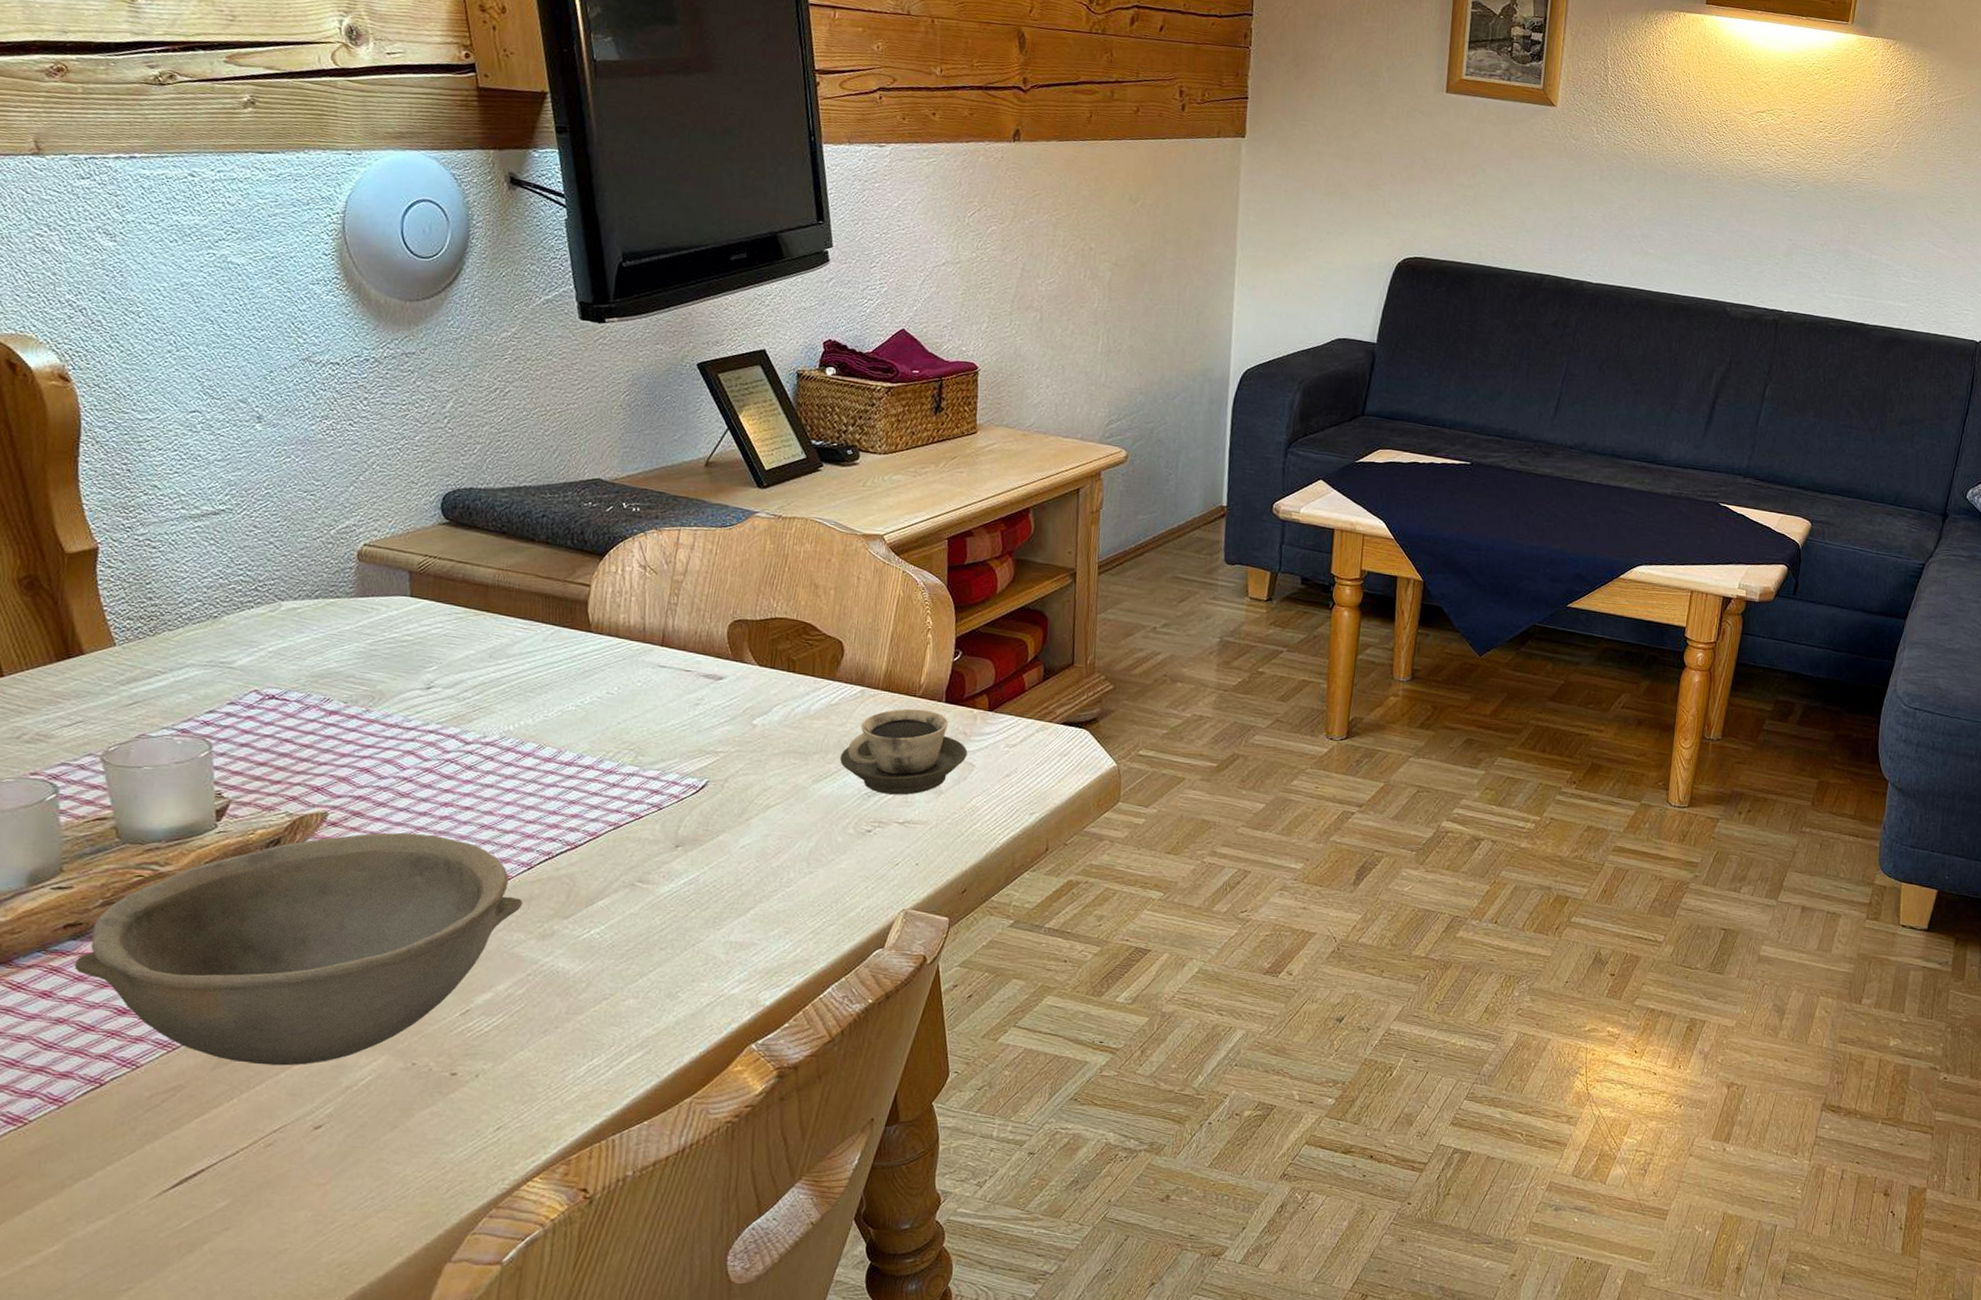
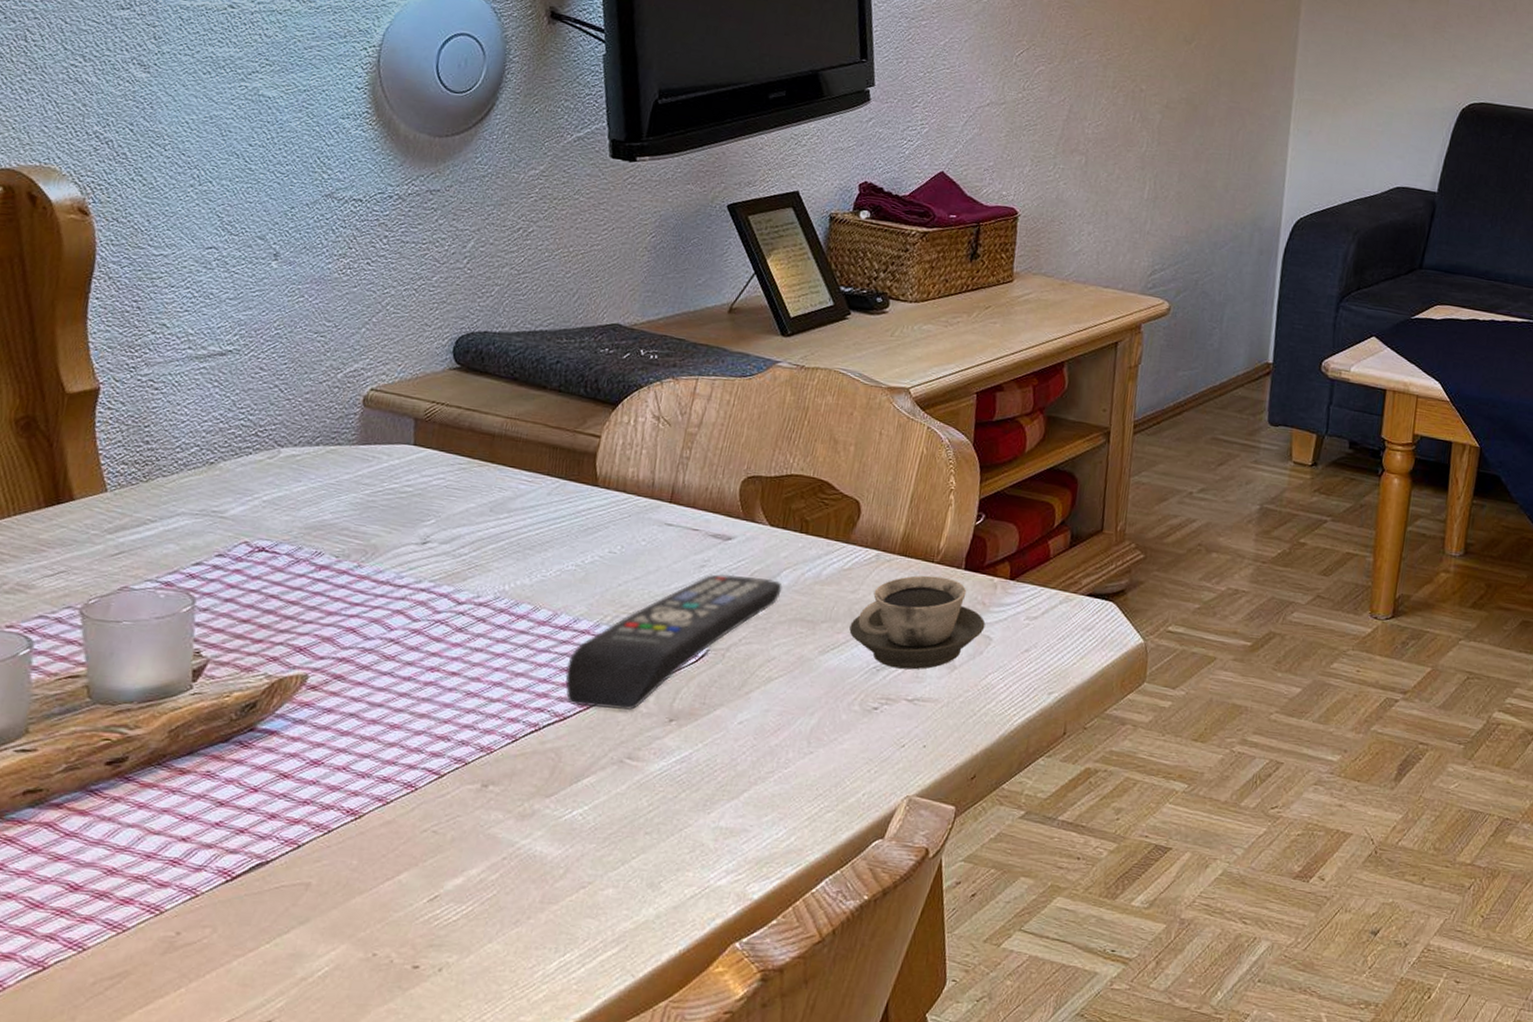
bowl: present [74,832,522,1066] -> none [29,698,504,953]
remote control: none [574,711,774,839] -> present [565,574,783,711]

